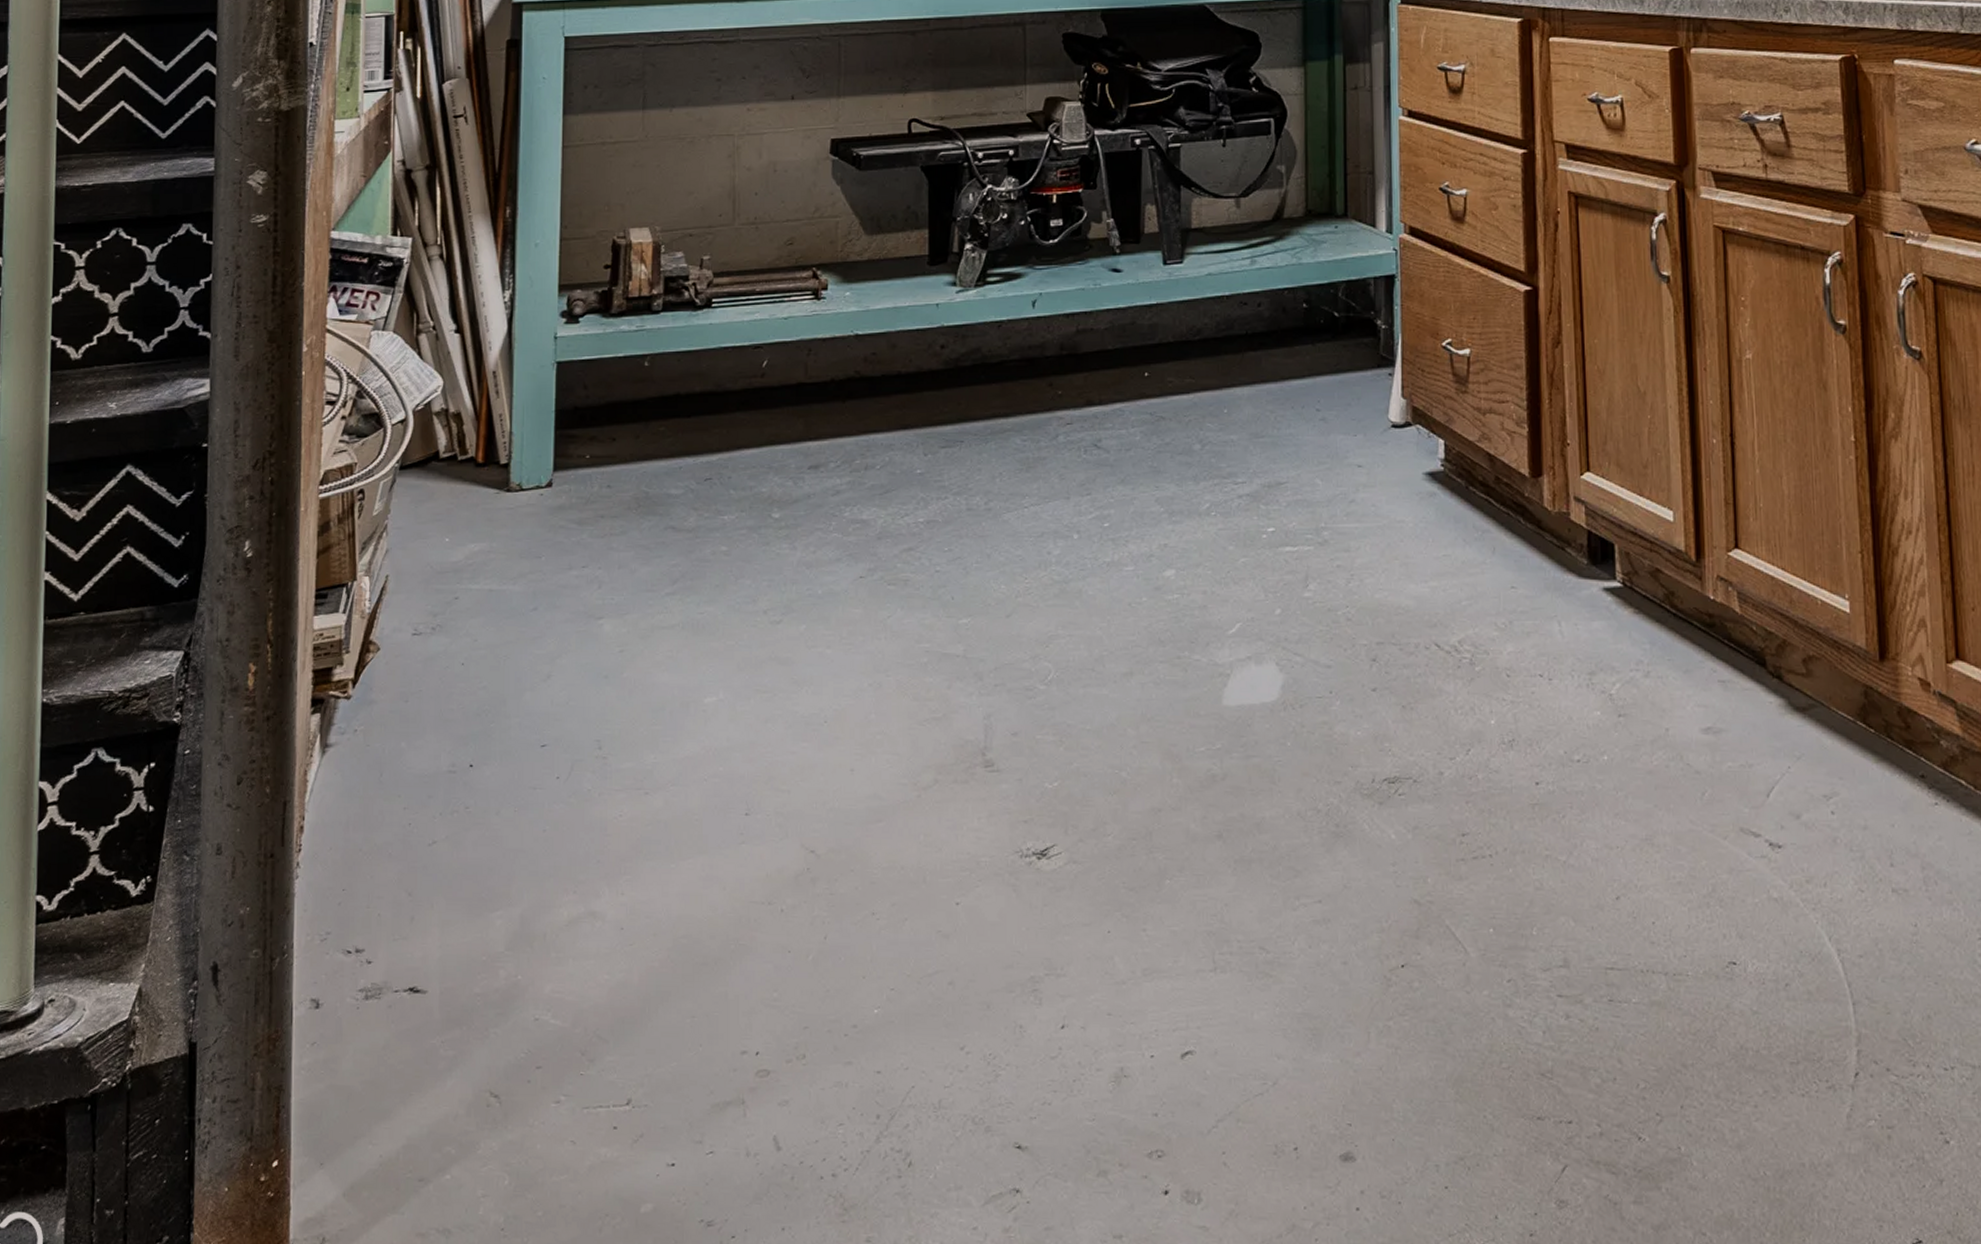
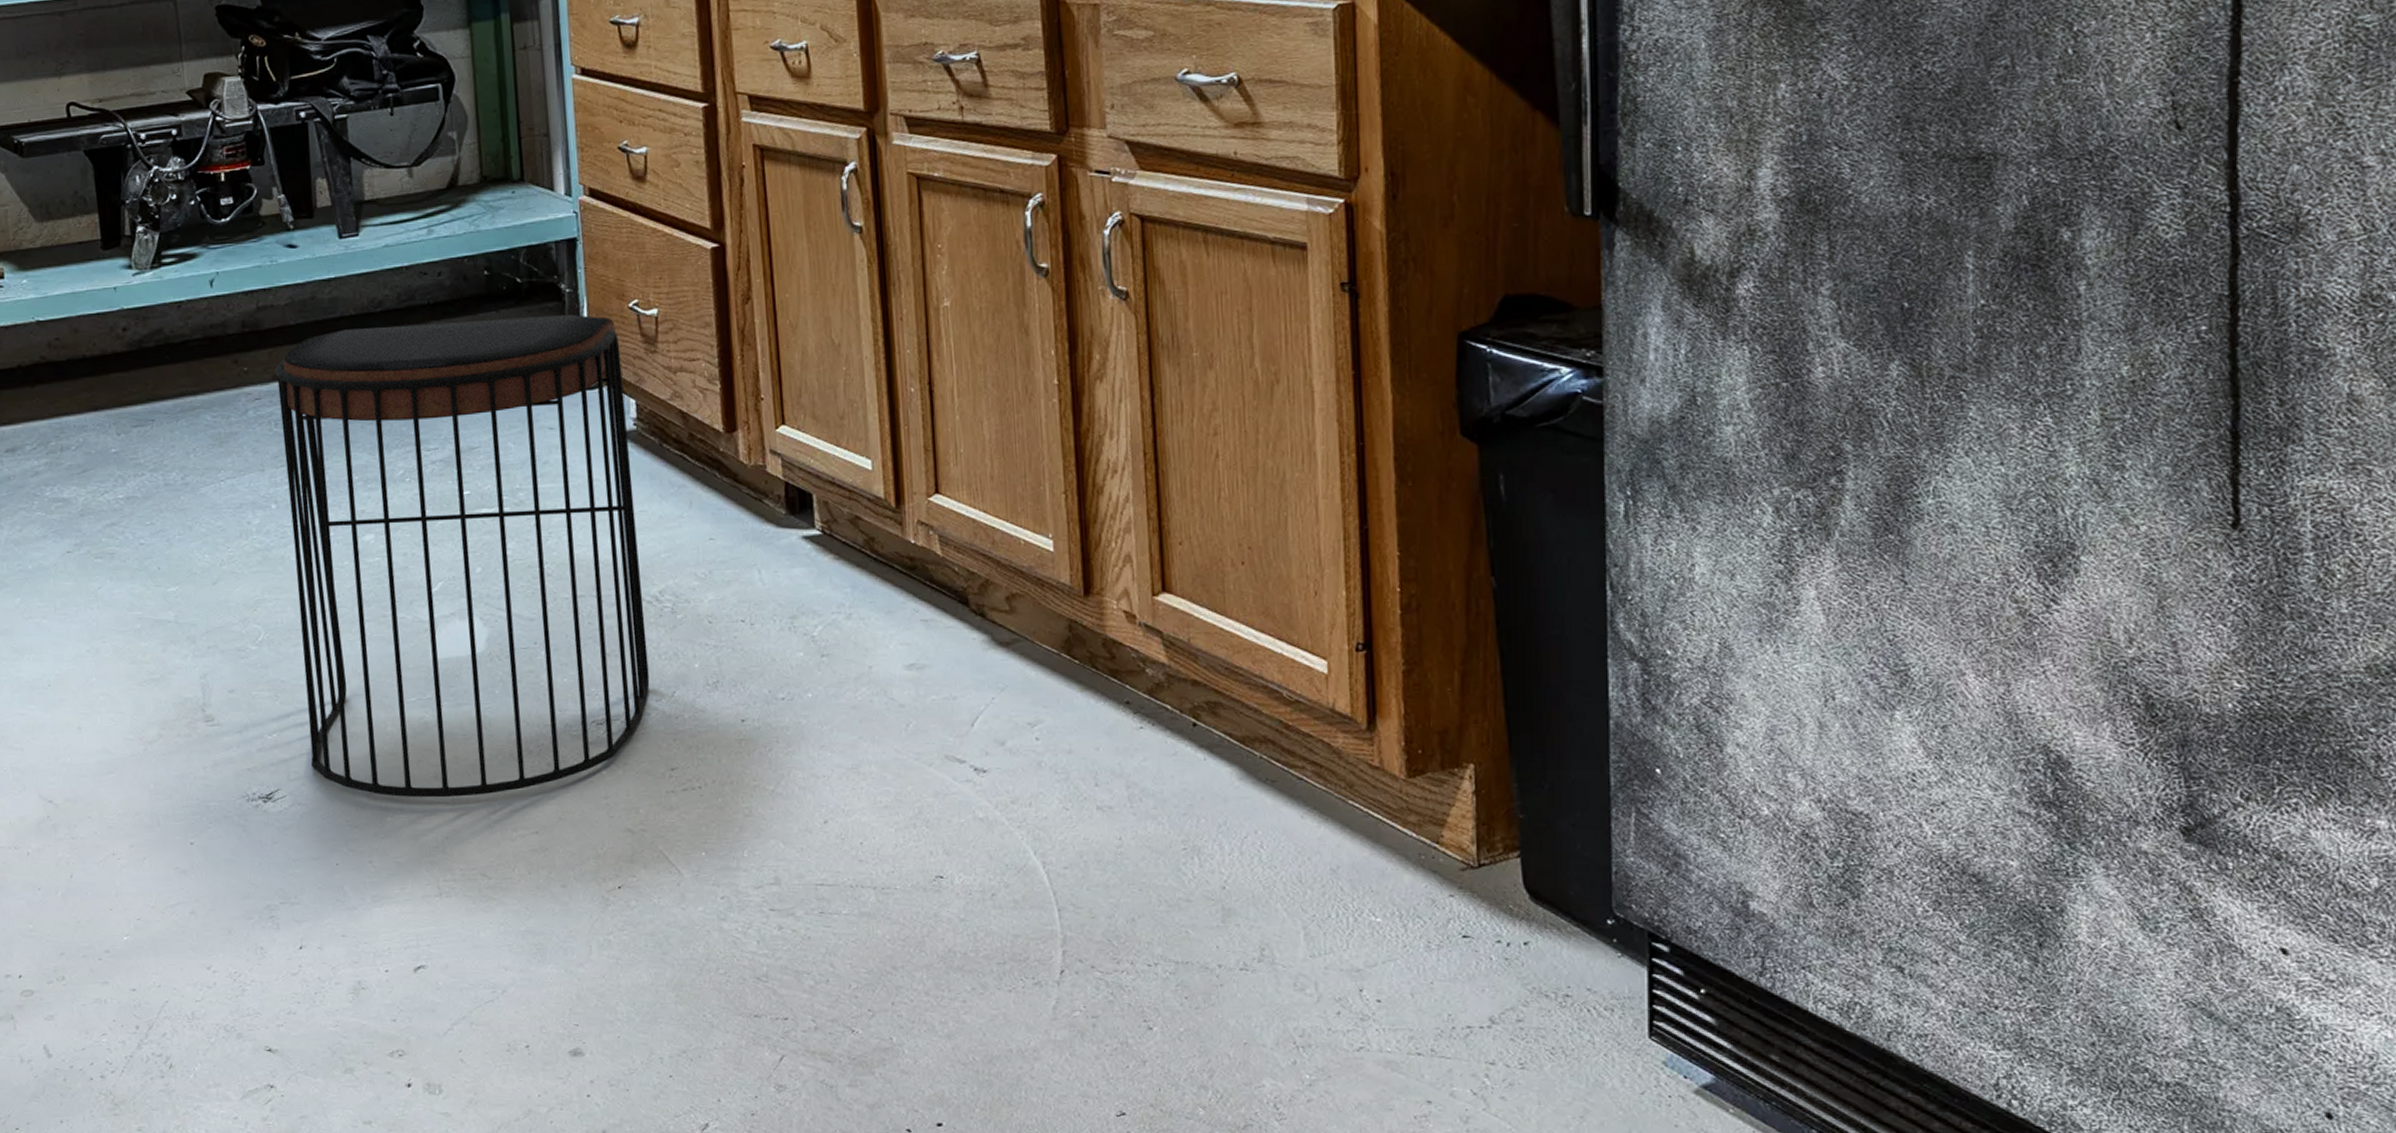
stool: none [1089,351,1445,860] -> present [275,314,650,798]

